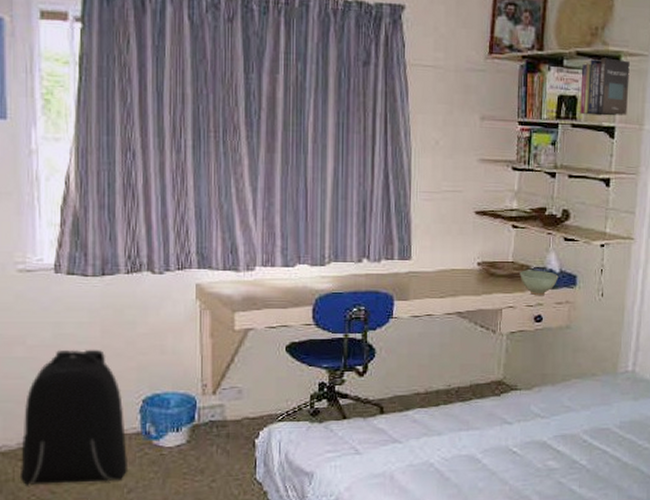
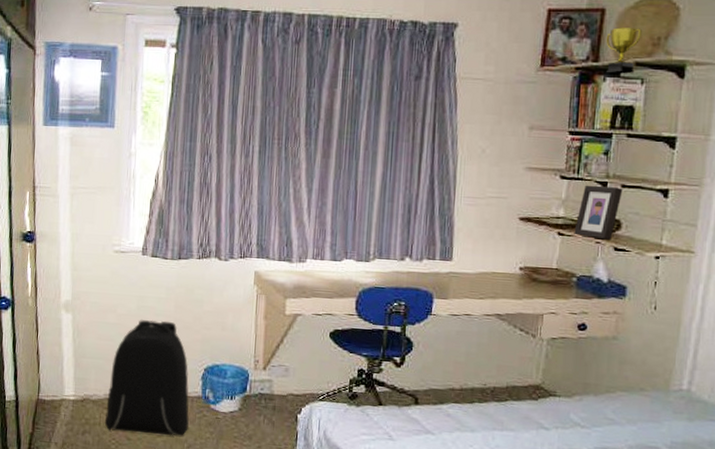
bowl: present [520,270,559,296] -> none [564,277,607,305]
picture frame: none [527,176,570,231] -> present [574,185,623,240]
trophy: none [549,16,581,64] -> present [605,27,642,74]
books: present [580,57,630,116] -> none [637,67,696,126]

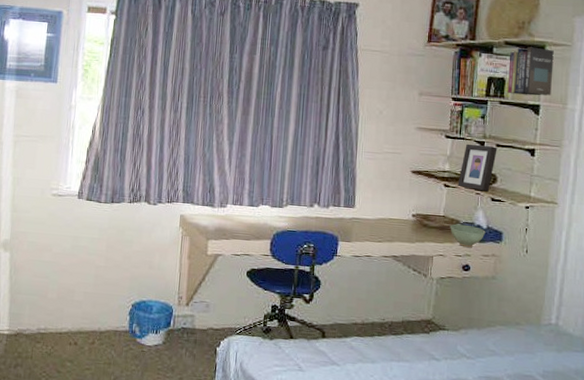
backpack: present [104,319,189,436] -> none [36,257,118,369]
bowl: none [564,277,607,305] -> present [450,224,486,248]
trophy: present [605,27,642,74] -> none [481,12,509,51]
books: none [637,67,696,126] -> present [508,46,554,96]

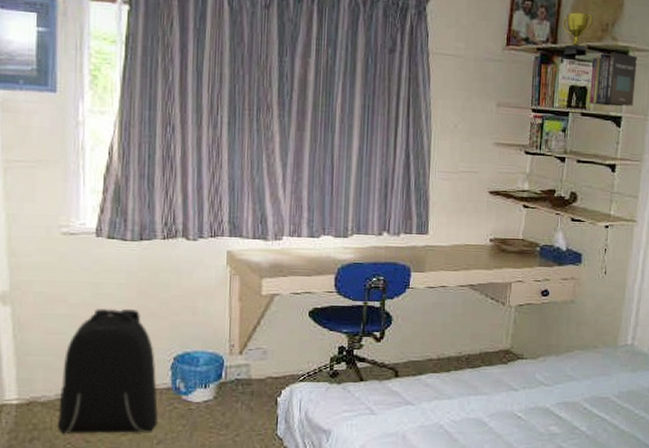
backpack: none [36,257,118,369] -> present [56,308,158,434]
bowl: present [450,224,486,248] -> none [529,247,565,272]
picture frame: present [457,143,497,192] -> none [537,160,578,212]
trophy: none [481,12,509,51] -> present [562,12,593,57]

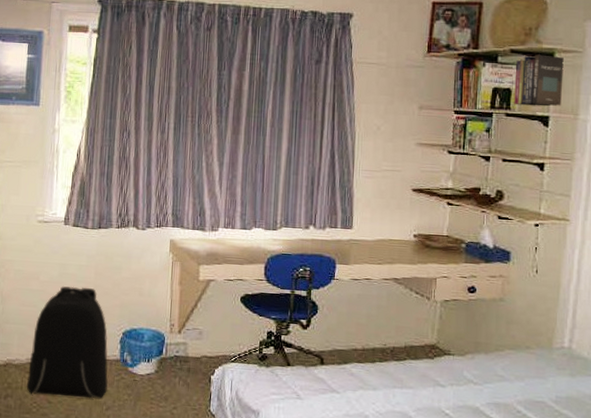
trophy: present [562,12,593,57] -> none [484,19,515,60]

